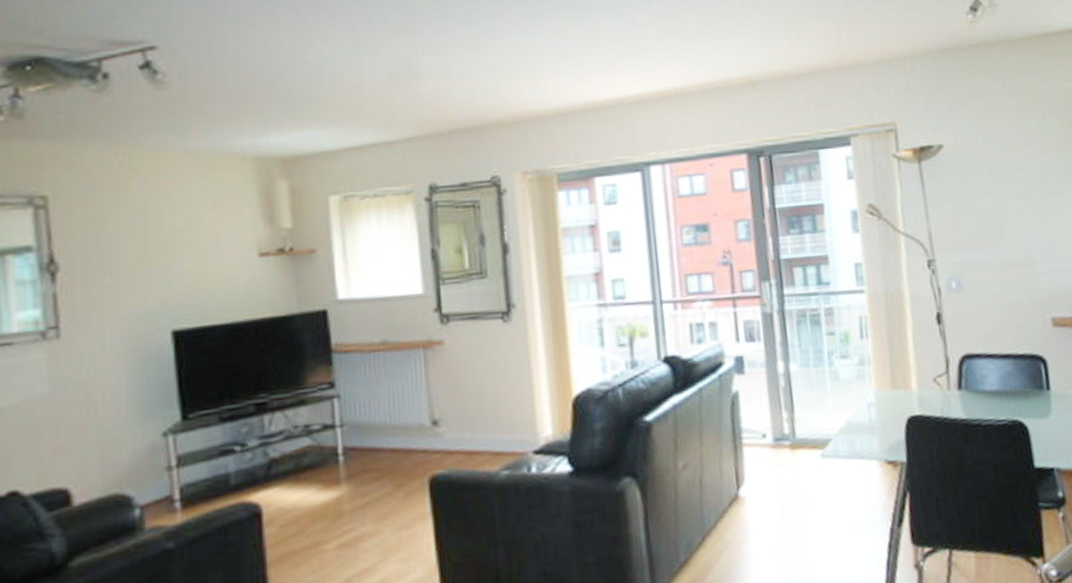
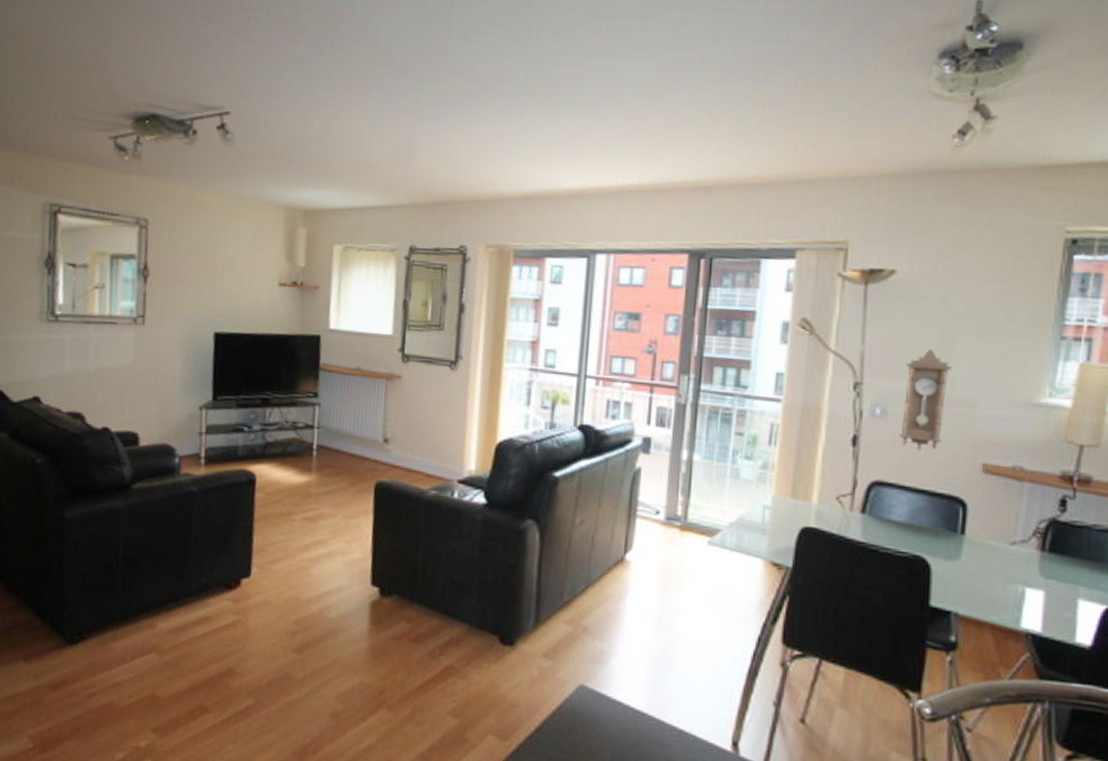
pendulum clock: none [969,216,1014,317] -> present [899,349,952,451]

